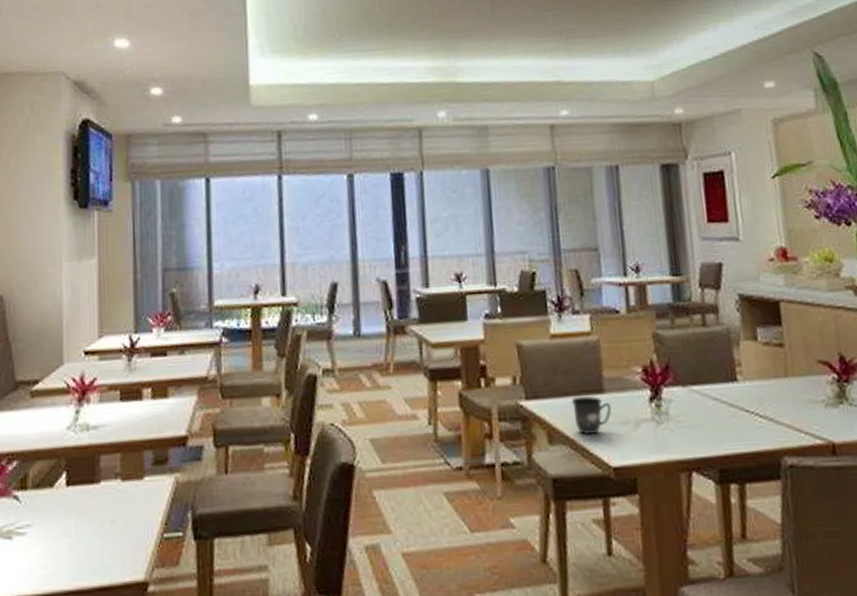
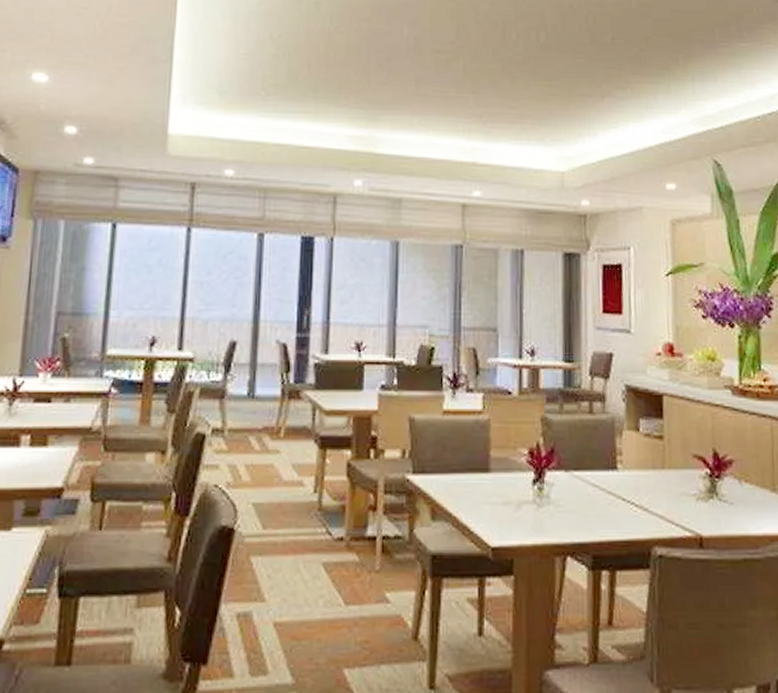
mug: present [571,396,612,435] -> none [457,474,496,514]

